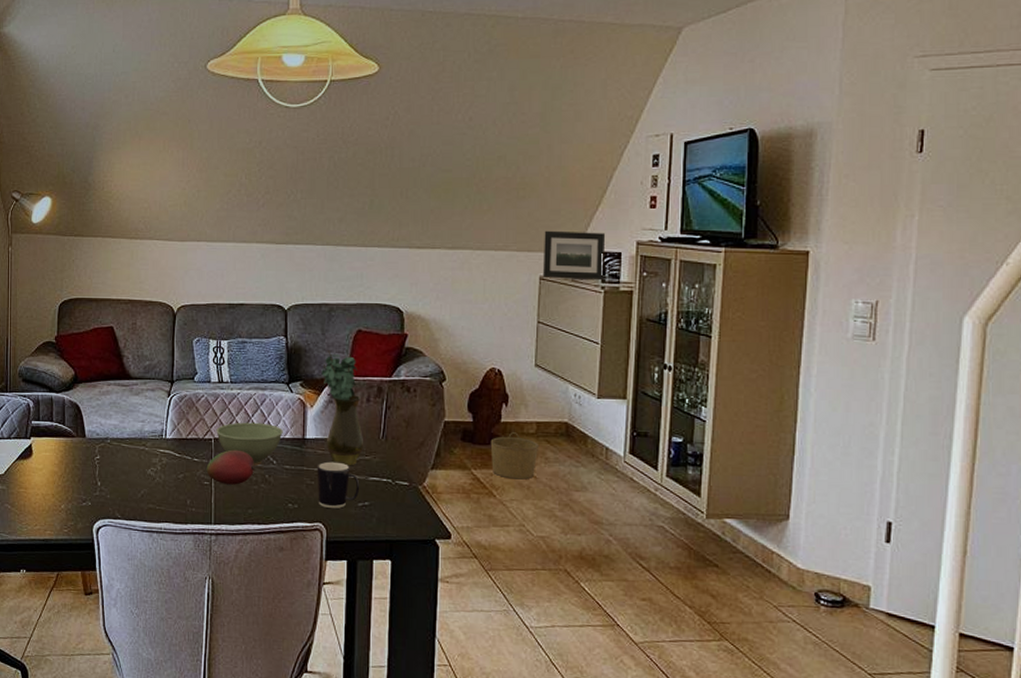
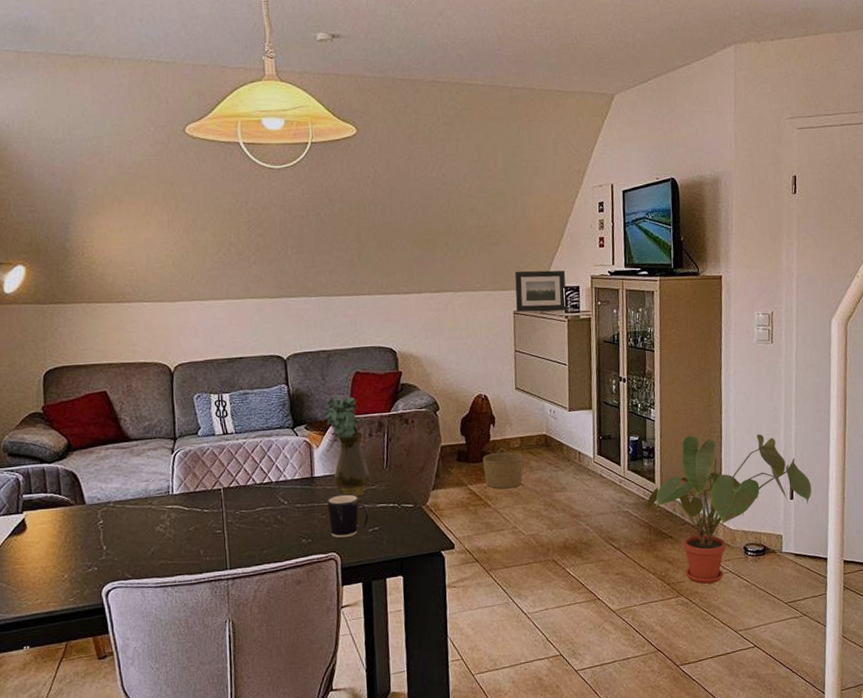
fruit: present [206,449,255,485] -> none [217,495,267,530]
bowl: present [216,422,283,467] -> none [224,467,292,510]
house plant: none [688,444,918,632] -> present [647,434,812,584]

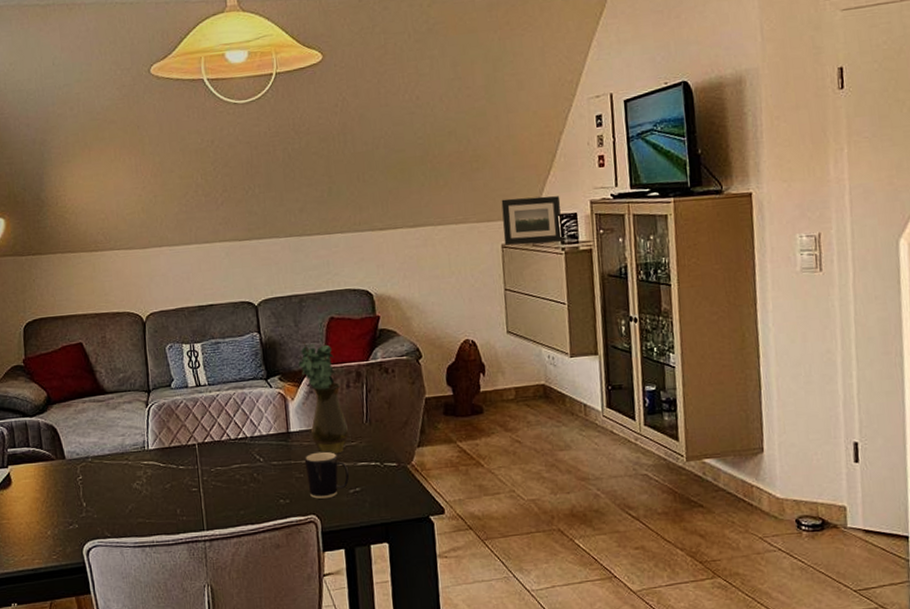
basket: present [482,447,524,489] -> none [472,399,520,447]
house plant: present [647,434,812,584] -> none [669,382,883,564]

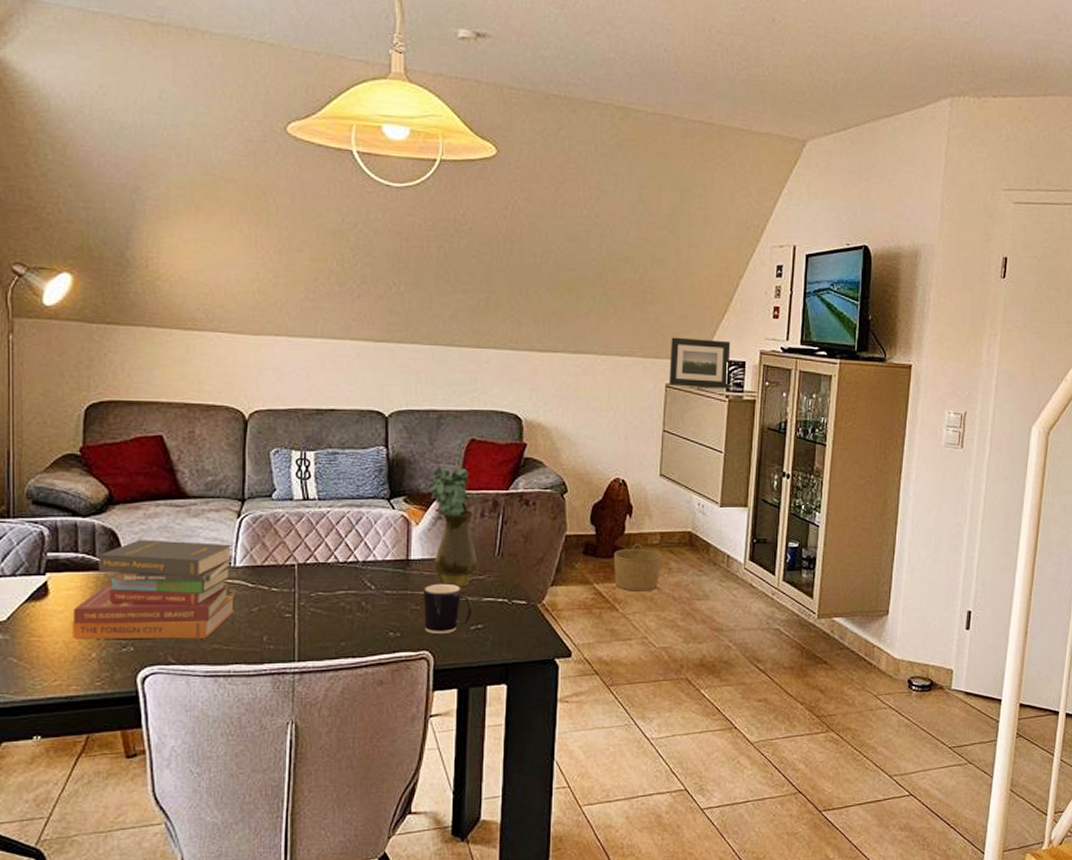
books: none [30,430,152,520] -> present [72,539,234,640]
basket: none [472,399,520,447] -> present [613,542,663,591]

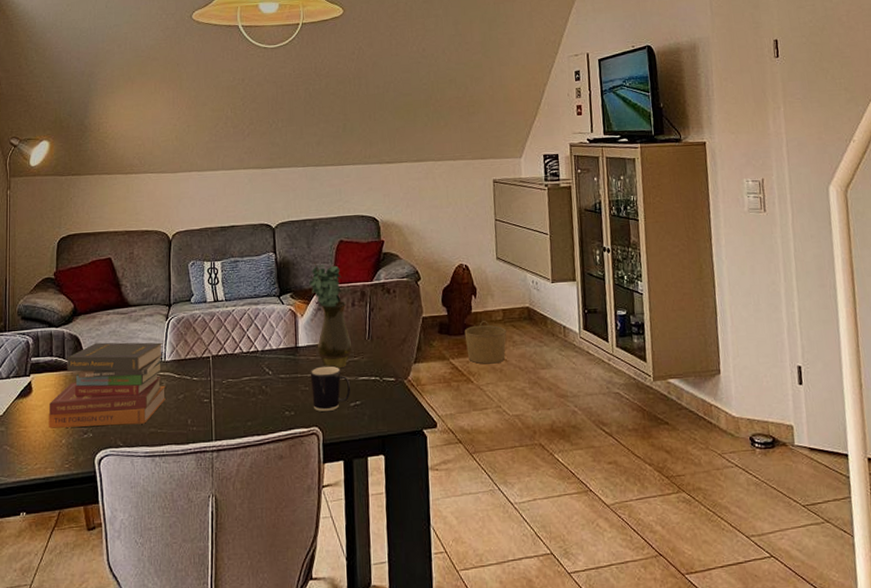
picture frame: present [668,337,731,389] -> none [493,138,546,181]

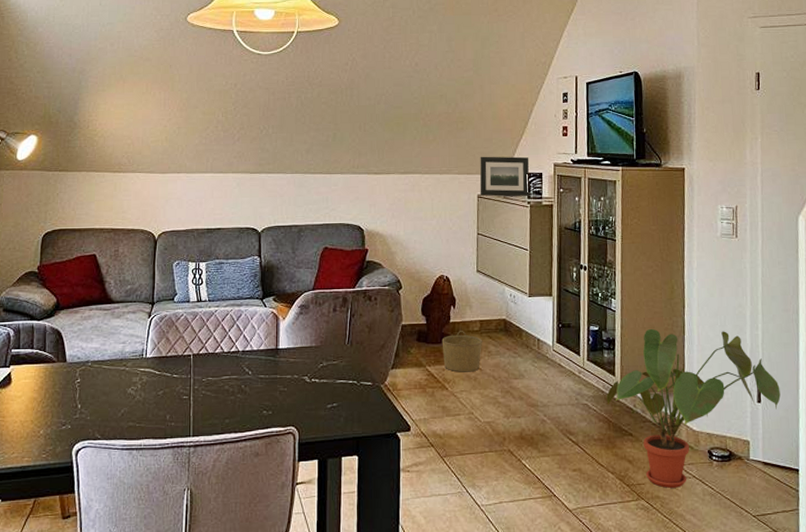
books: present [48,342,166,429] -> none [27,337,145,419]
vase: present [309,262,351,369] -> none [292,267,331,371]
mug: present [310,365,351,412] -> none [289,368,329,413]
picture frame: none [493,138,546,181] -> present [479,156,530,197]
house plant: none [638,310,823,479] -> present [606,328,781,488]

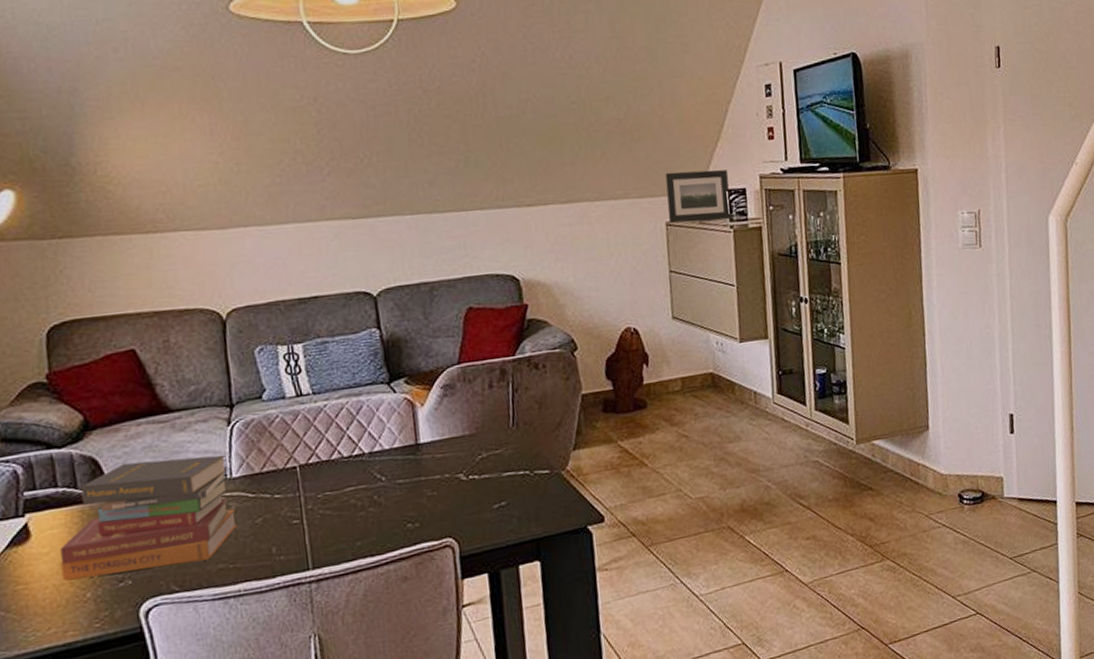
books: none [27,337,145,419] -> present [59,454,237,581]
basket: present [442,330,483,372] -> none [634,391,687,444]
house plant: present [606,328,781,488] -> none [840,357,1035,543]

